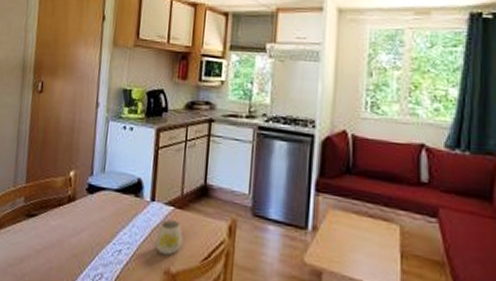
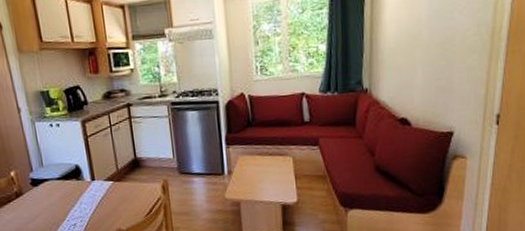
mug: present [148,220,183,256] -> none [96,191,127,219]

